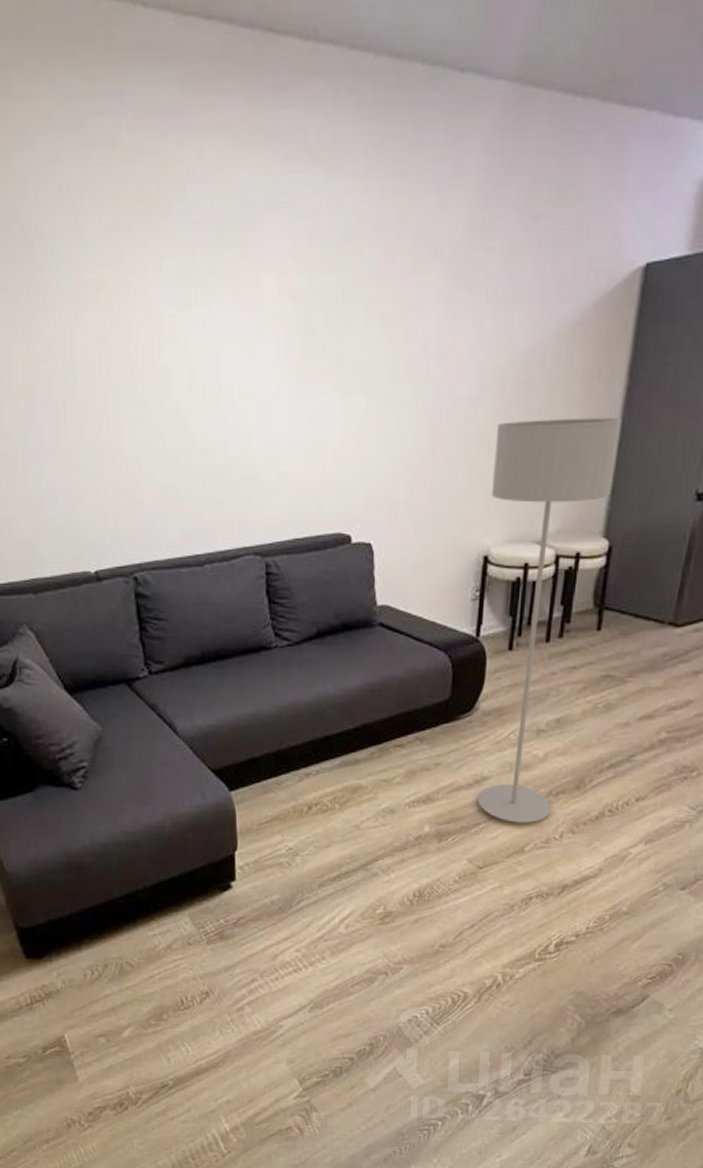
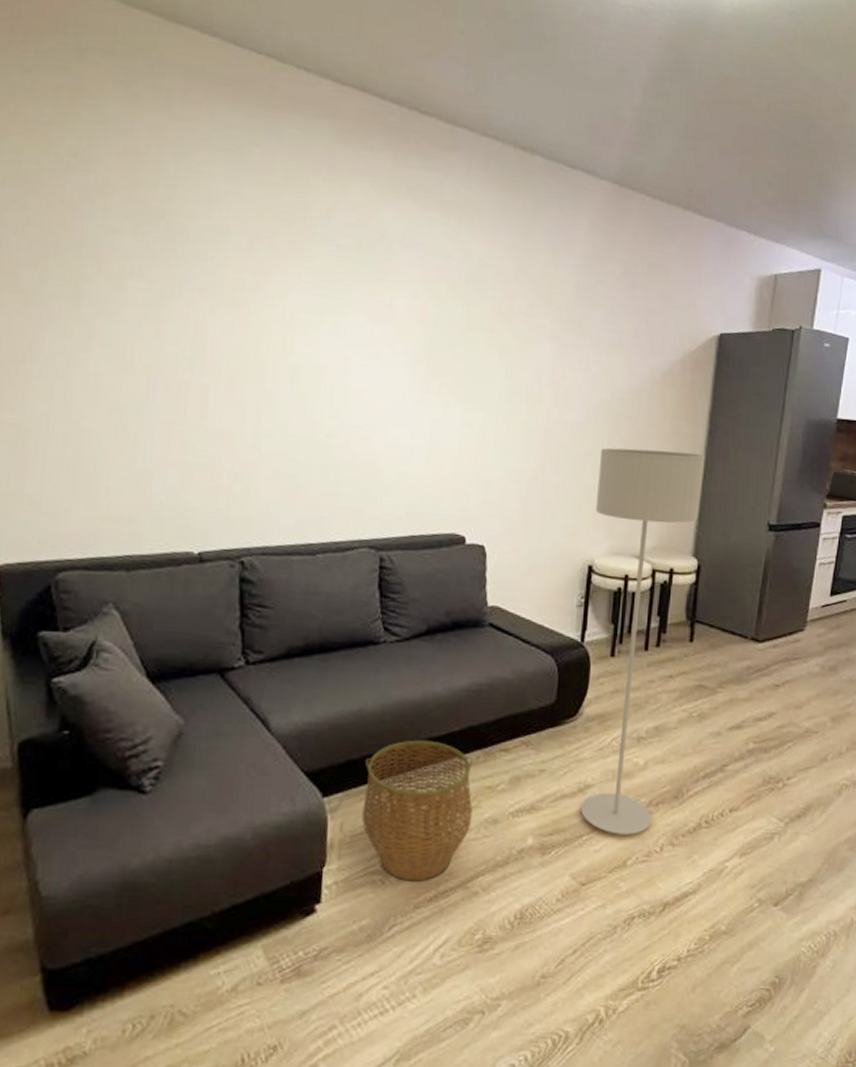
basket: none [266,738,370,864] -> present [361,740,473,882]

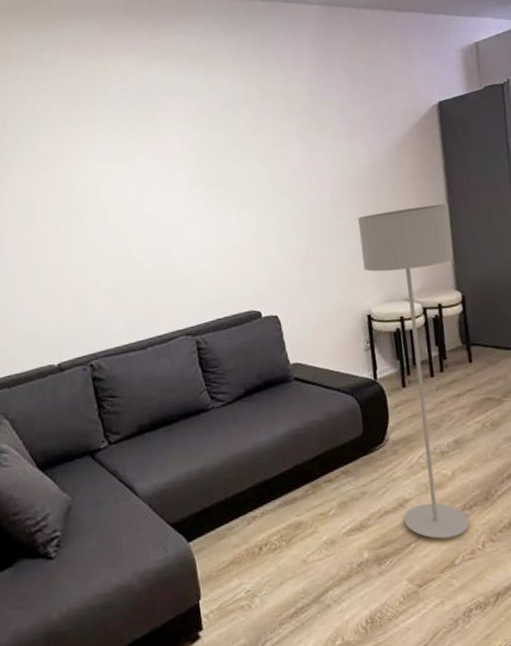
basket: present [361,740,473,882] -> none [216,482,314,603]

